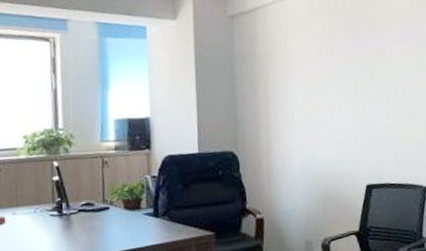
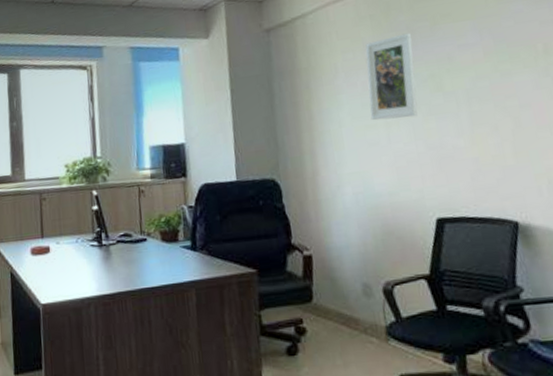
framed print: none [316,28,356,102] -> present [365,32,418,121]

